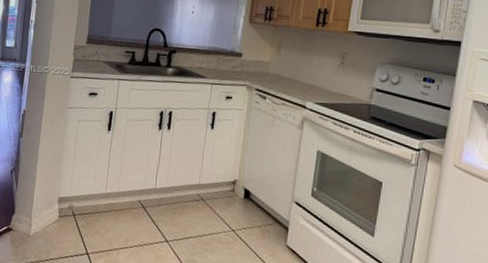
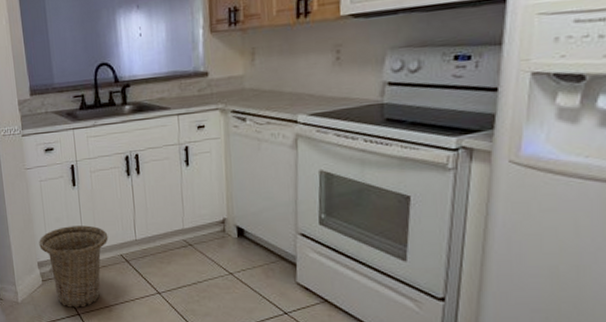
basket: none [64,167,131,247] -> present [39,225,109,308]

